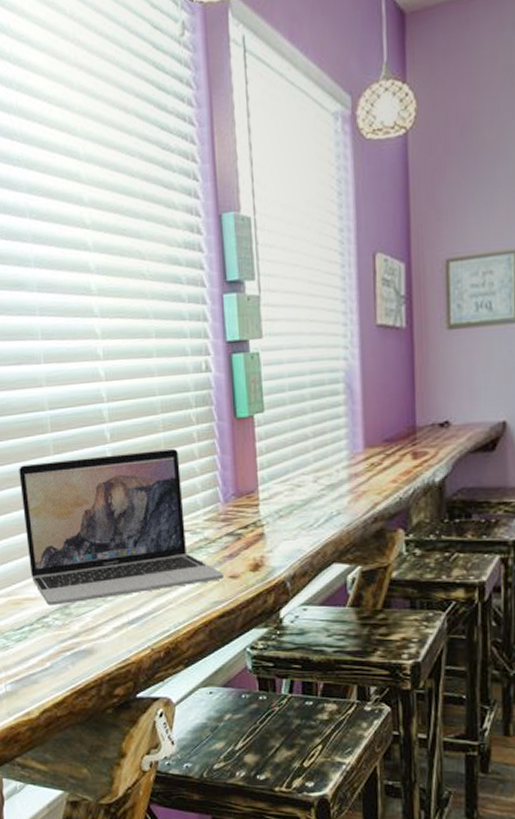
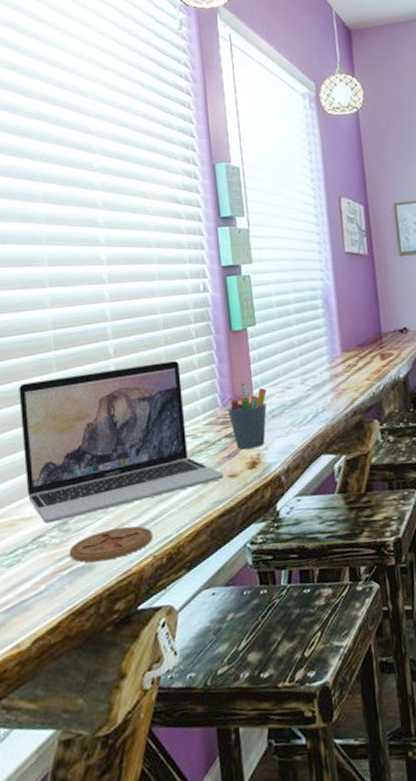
coaster: none [71,618,150,648] -> present [69,526,152,563]
pen holder: none [230,477,274,550] -> present [228,382,267,450]

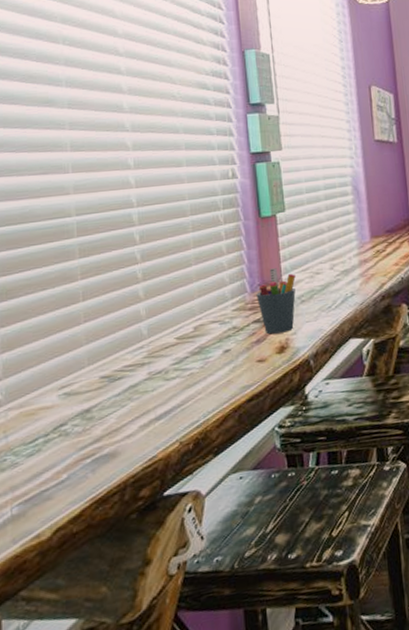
laptop: present [19,360,223,524] -> none [40,246,252,412]
coaster: present [69,526,152,563] -> none [92,412,179,450]

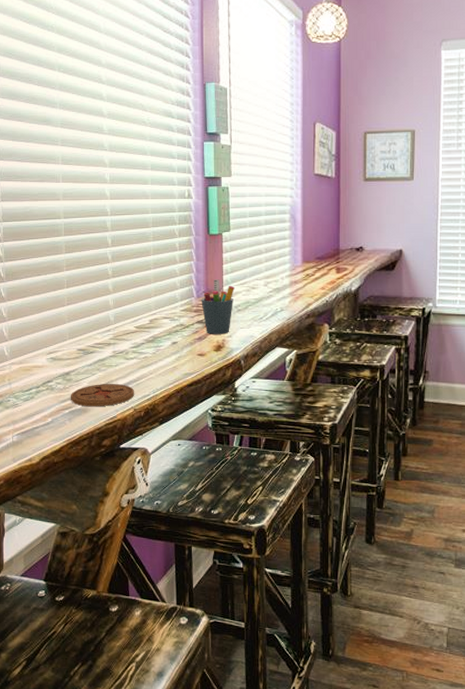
coaster: none [92,412,179,450] -> present [70,384,134,407]

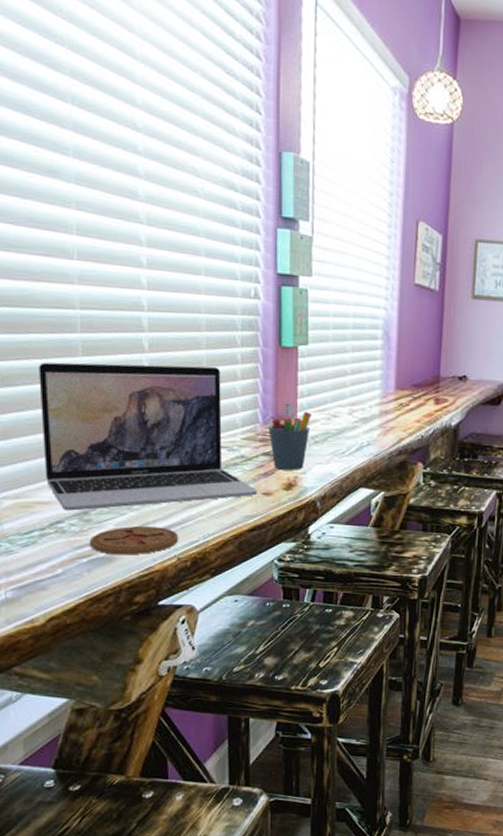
laptop: none [36,254,193,373] -> present [39,362,257,511]

